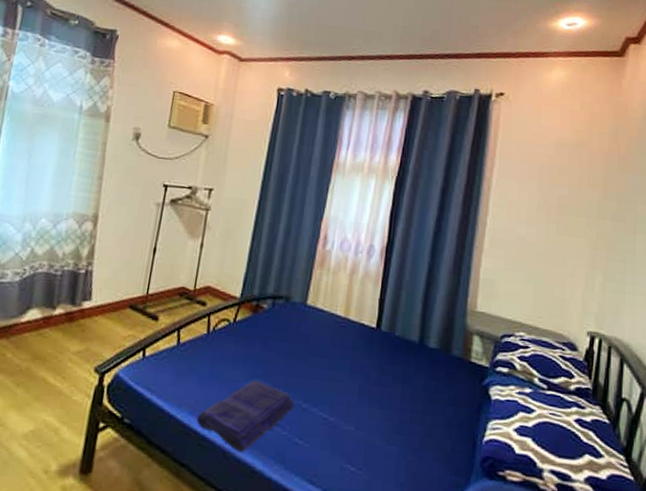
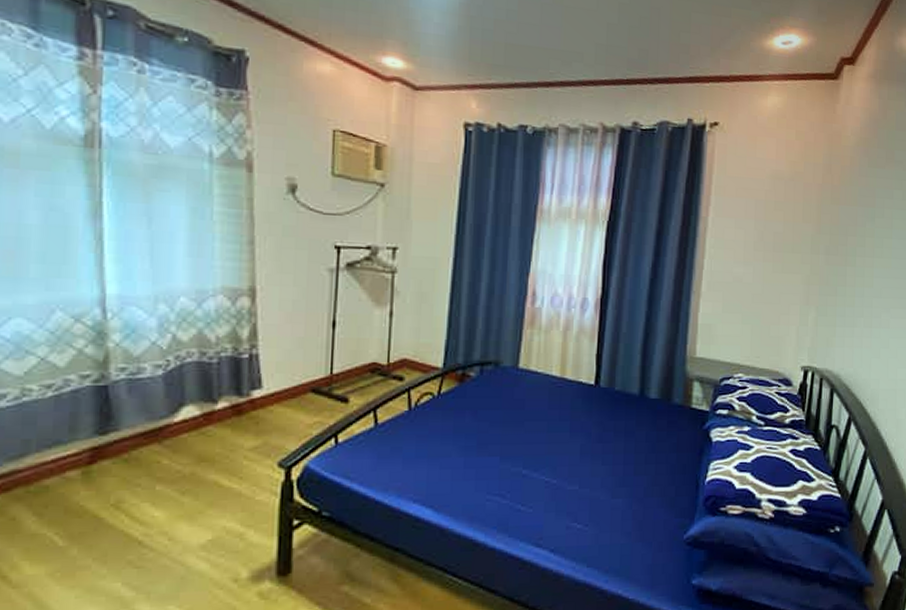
towel: present [196,380,294,452] -> none [407,453,514,527]

